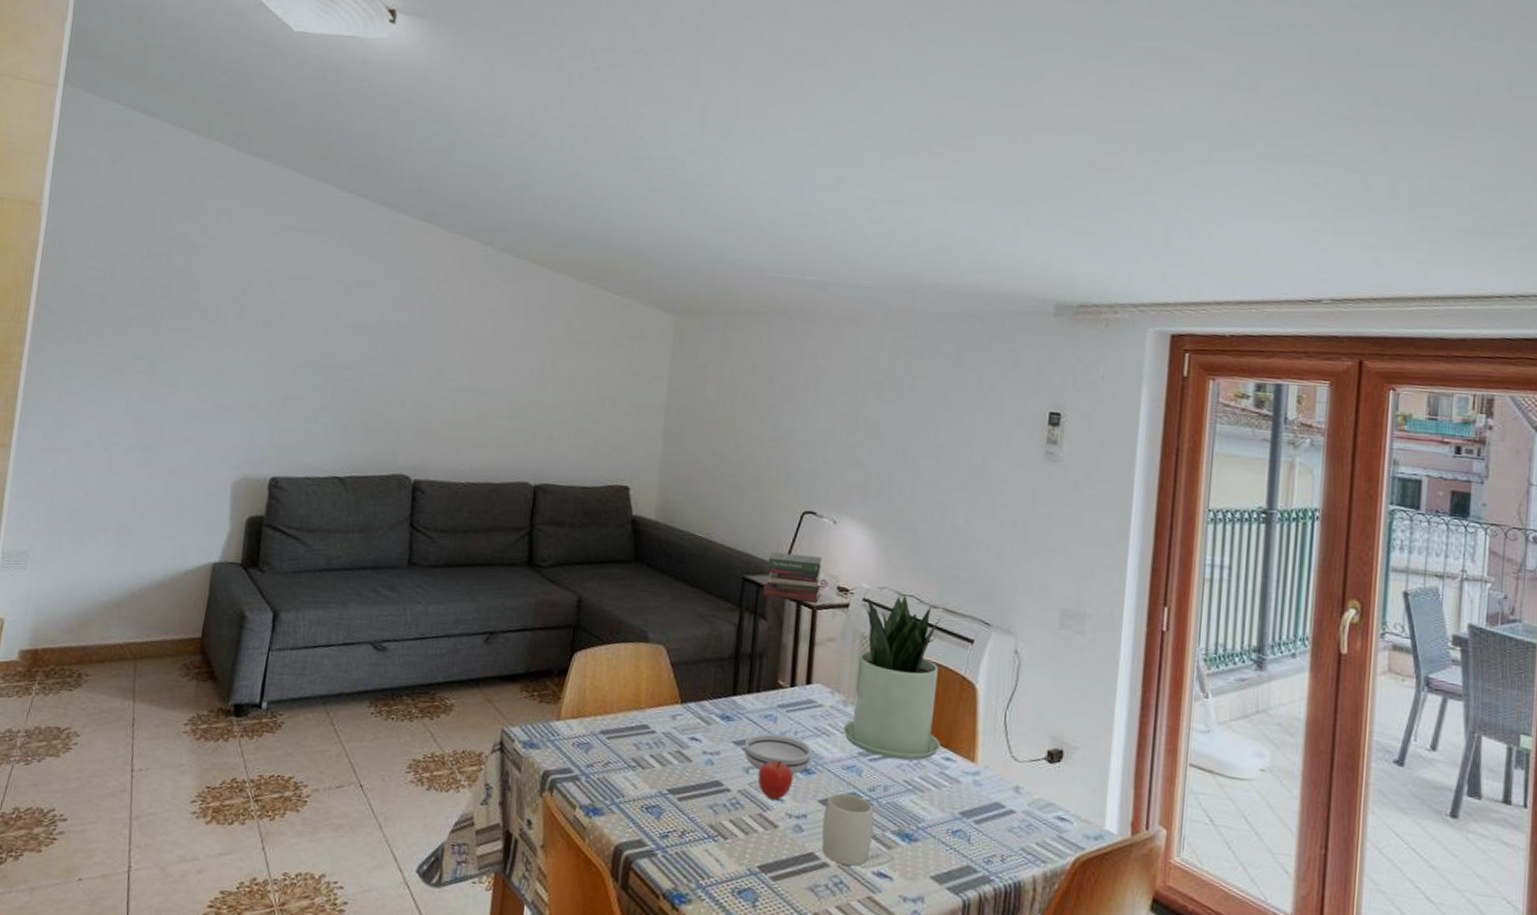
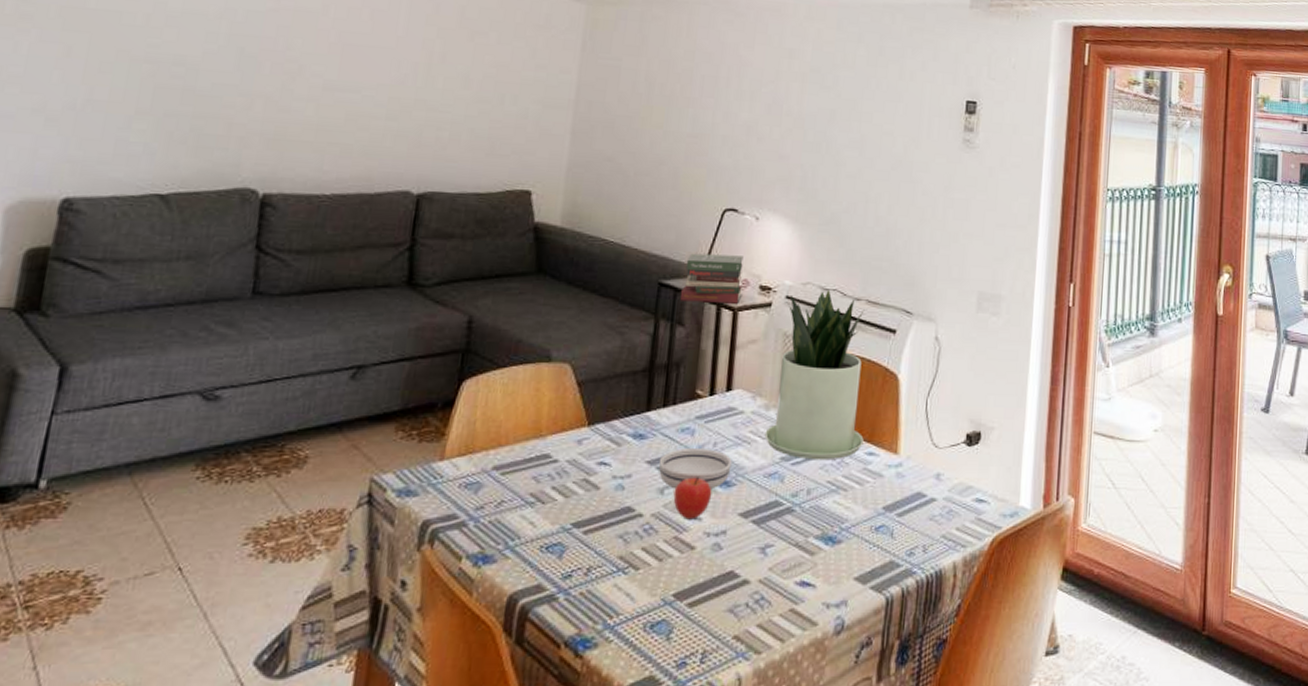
mug: present [821,793,874,866] -> none [742,503,797,579]

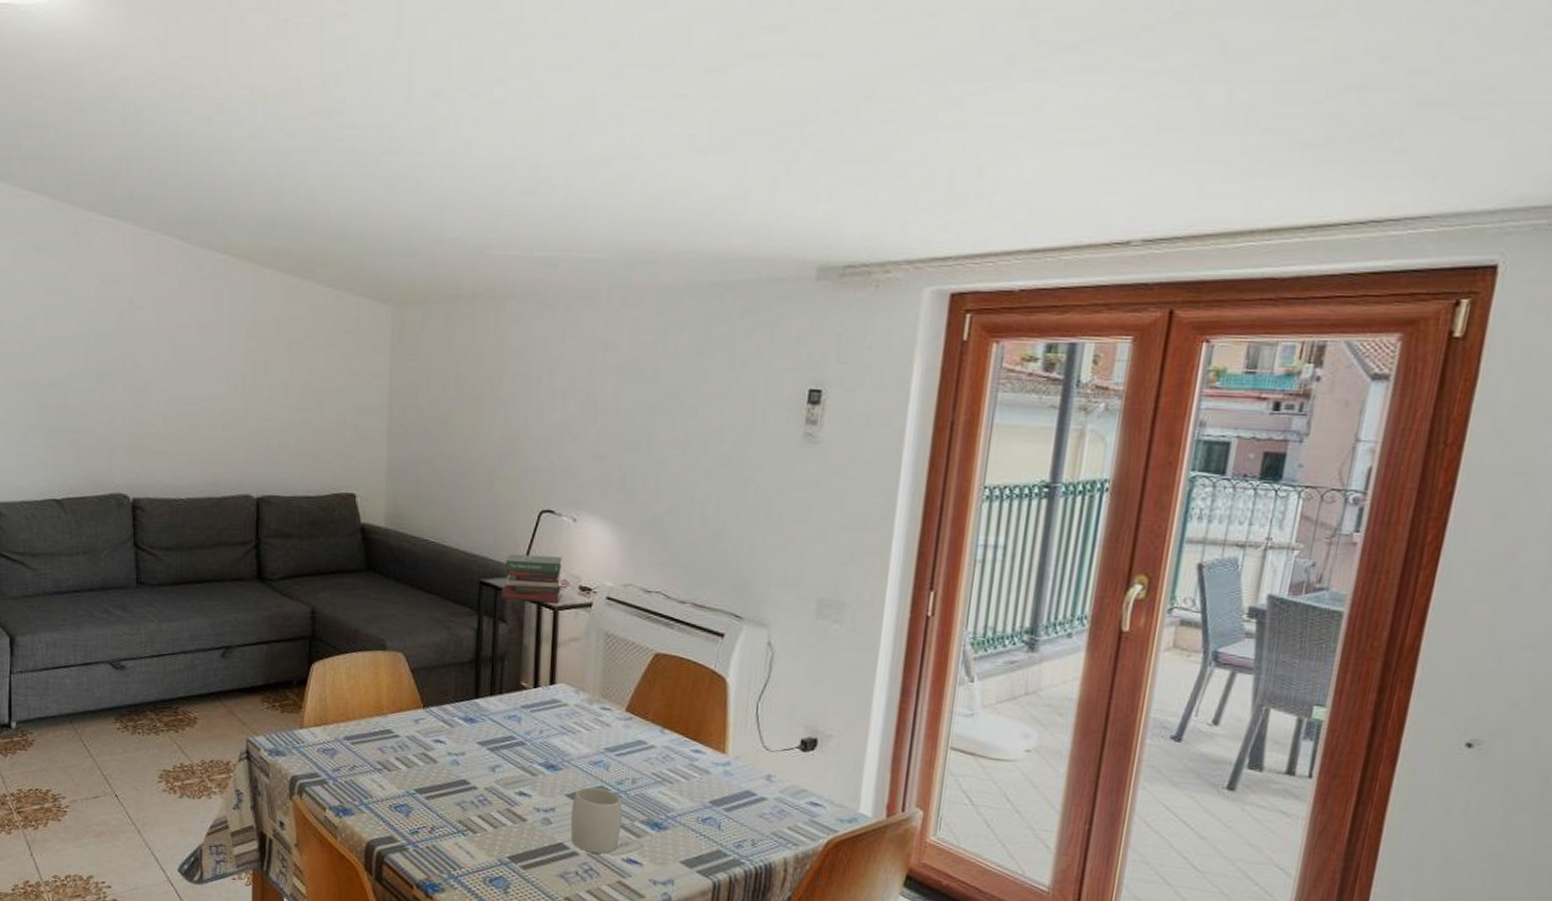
bowl: present [658,447,732,490] -> none [489,733,558,772]
fruit: present [673,477,712,520] -> none [504,759,540,796]
mug: none [742,503,797,579] -> present [570,787,622,854]
planter: present [764,290,865,460] -> none [589,592,690,754]

